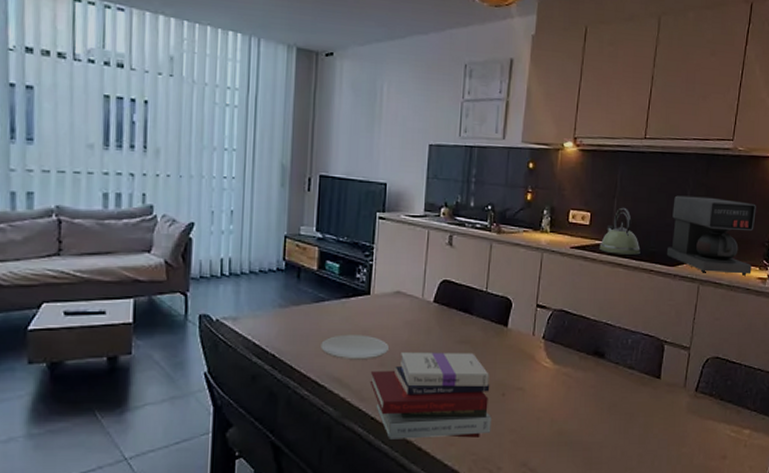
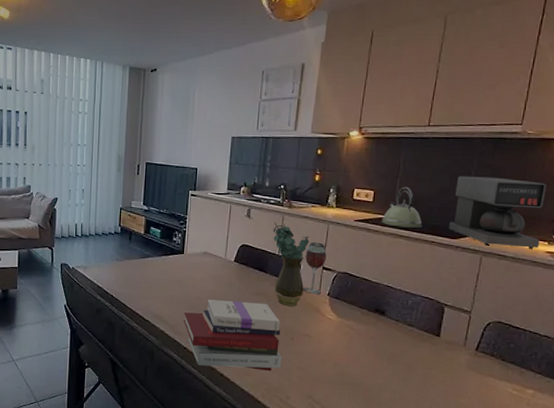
plate: present [321,334,390,359] -> none [146,283,199,303]
vase: none [479,251,522,354] -> present [273,222,310,306]
wineglass: none [515,275,541,339] -> present [303,242,327,295]

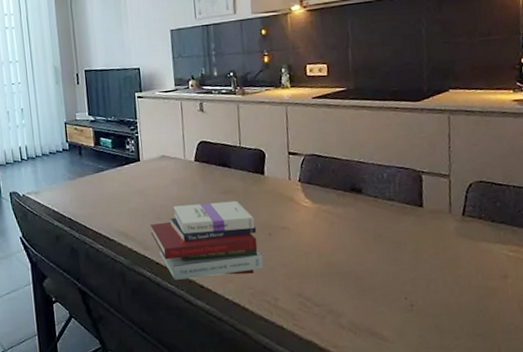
vase: present [273,222,310,306] -> none [229,112,273,200]
wineglass: present [303,242,327,295] -> none [267,126,291,183]
kettle: present [382,186,422,229] -> none [340,54,383,98]
coffee maker: present [448,176,546,249] -> none [409,30,505,103]

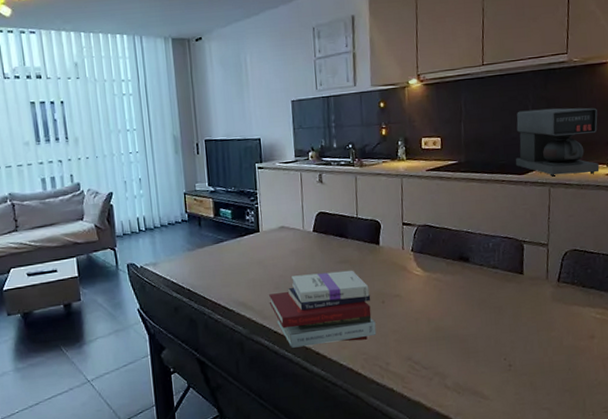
coffee maker: none [409,30,505,103] -> present [515,108,600,177]

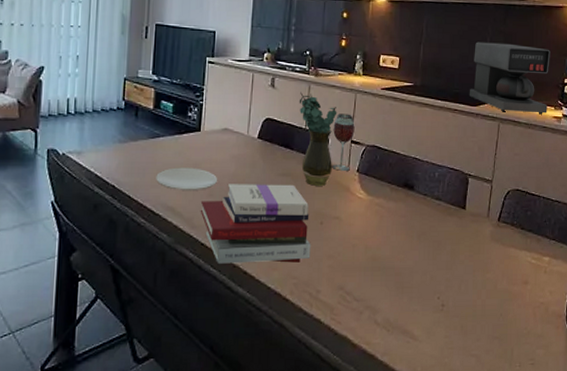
plate: none [225,265,282,287] -> present [156,167,218,190]
vase: none [347,184,387,269] -> present [299,92,337,186]
wineglass: none [383,198,405,253] -> present [332,113,355,172]

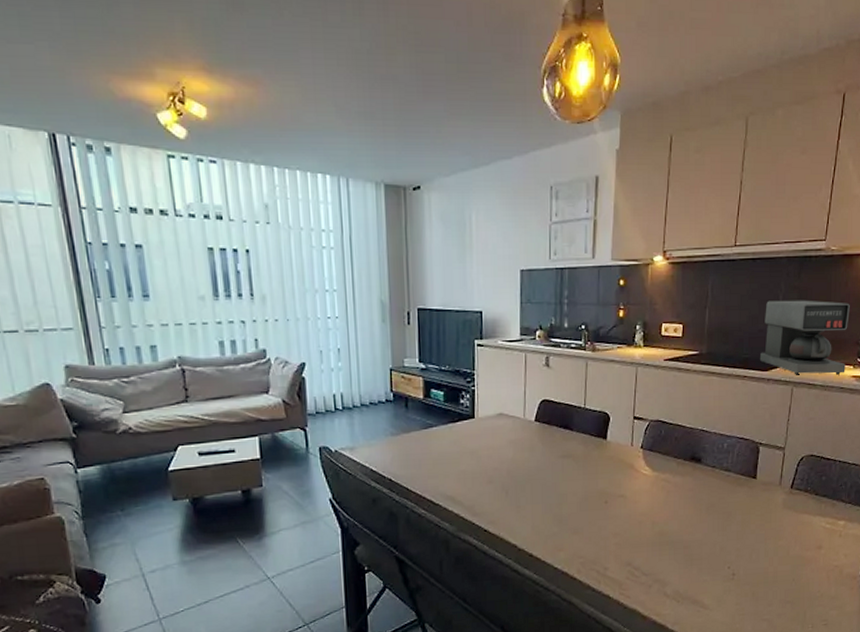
plate: present [156,167,218,190] -> none [432,455,497,479]
books: present [200,184,311,264] -> none [480,465,596,548]
vase: present [299,92,337,186] -> none [576,369,618,466]
wineglass: present [332,113,355,172] -> none [614,389,637,449]

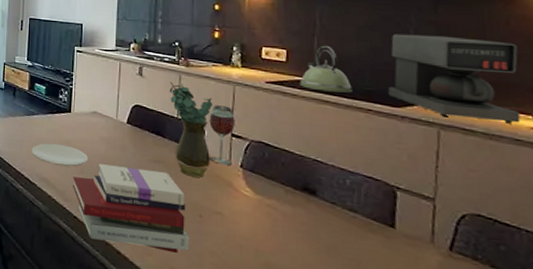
plate: none [432,455,497,479] -> present [31,143,89,167]
books: none [480,465,596,548] -> present [72,164,190,253]
vase: none [576,369,618,466] -> present [169,81,213,178]
wineglass: none [614,389,637,449] -> present [209,105,235,166]
kettle: none [693,317,734,364] -> present [300,45,353,94]

